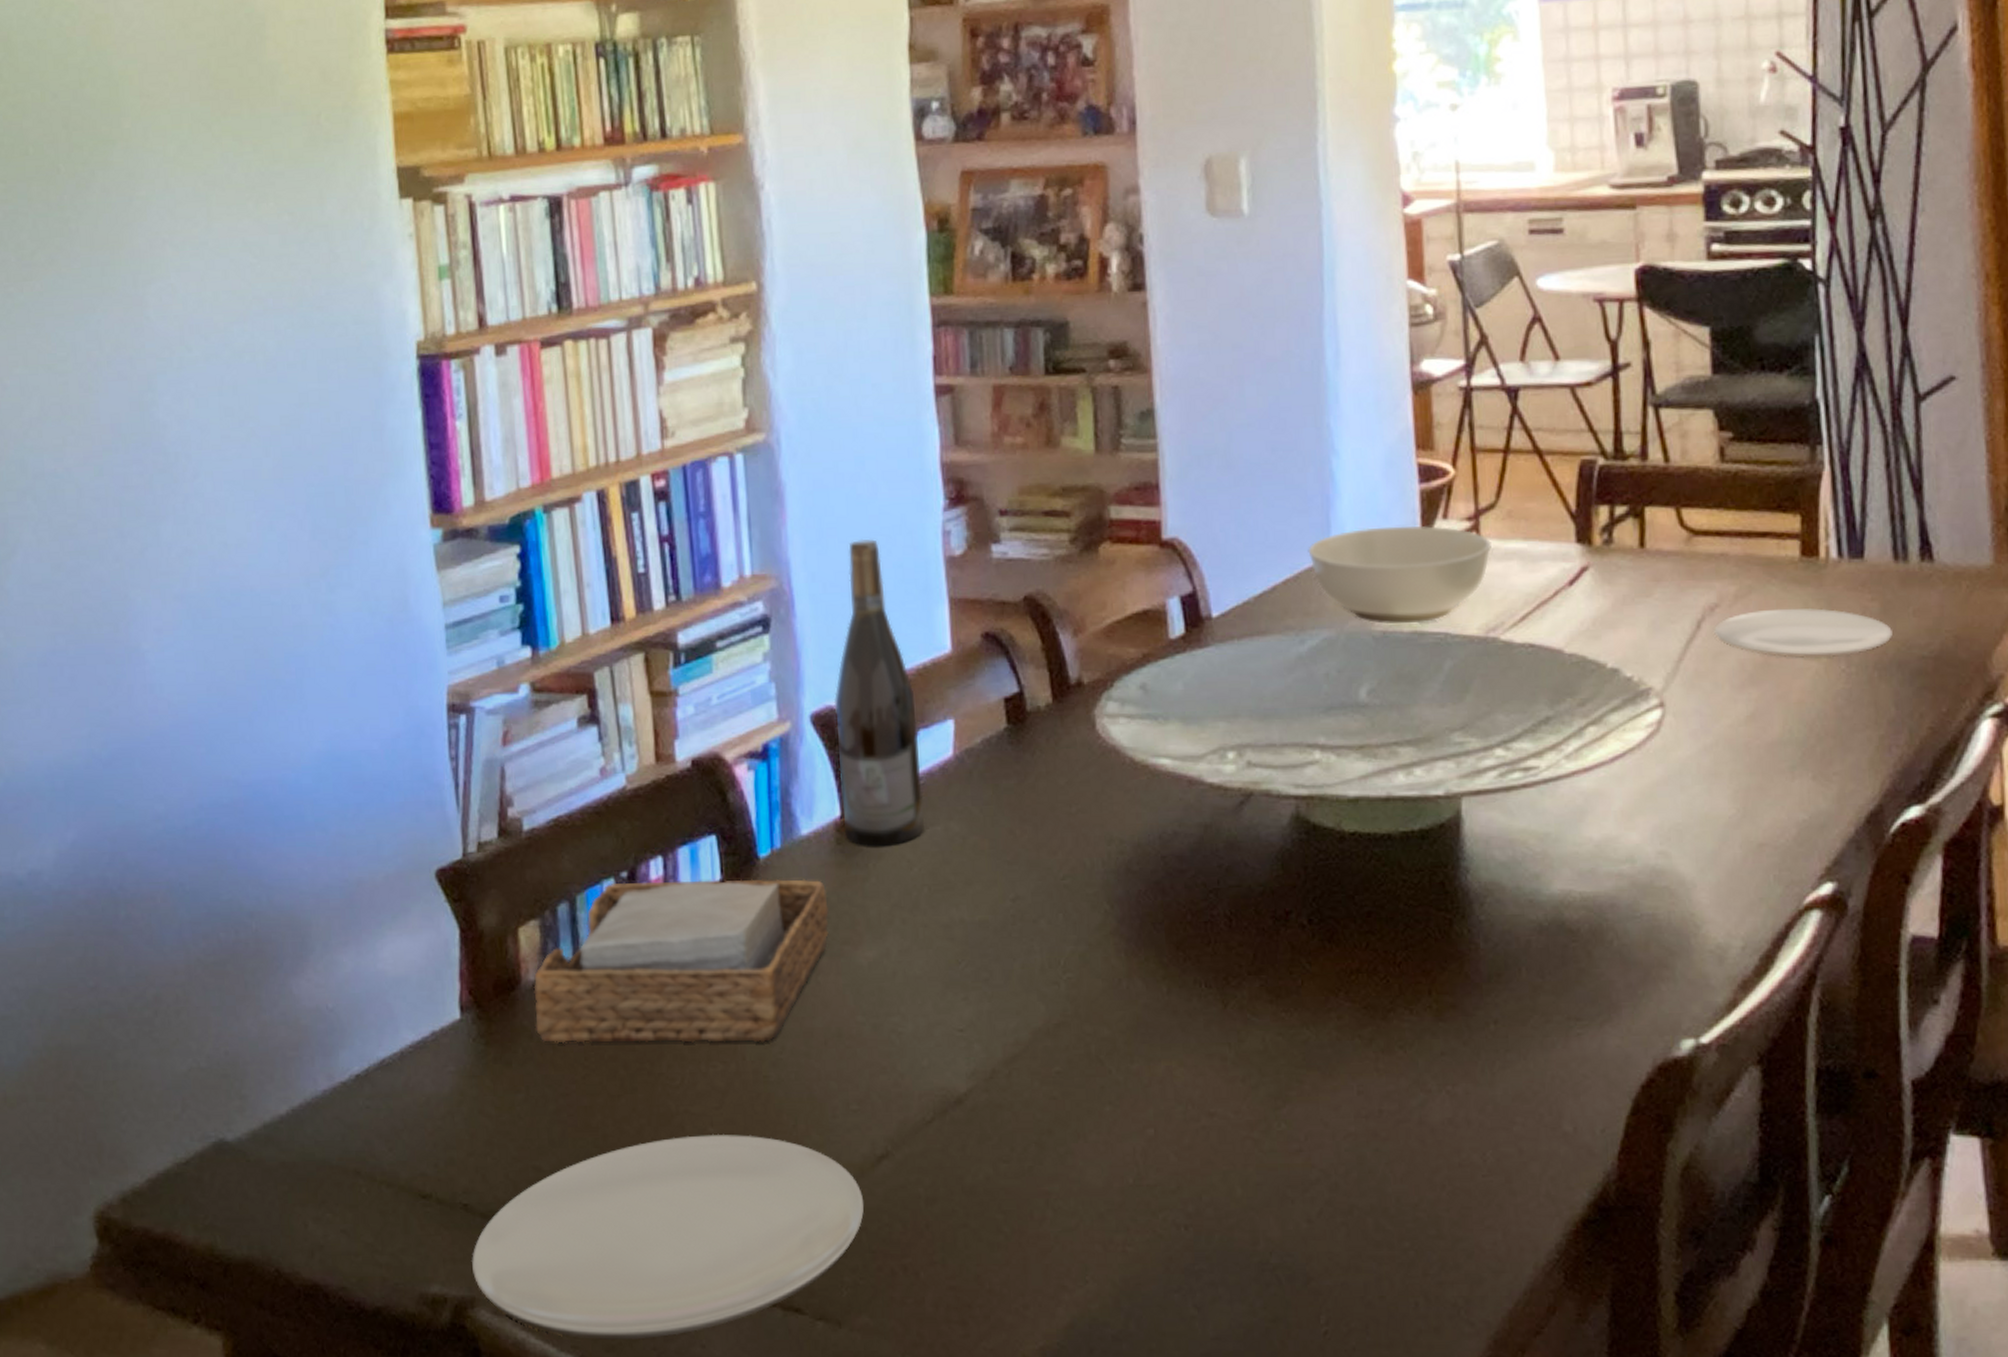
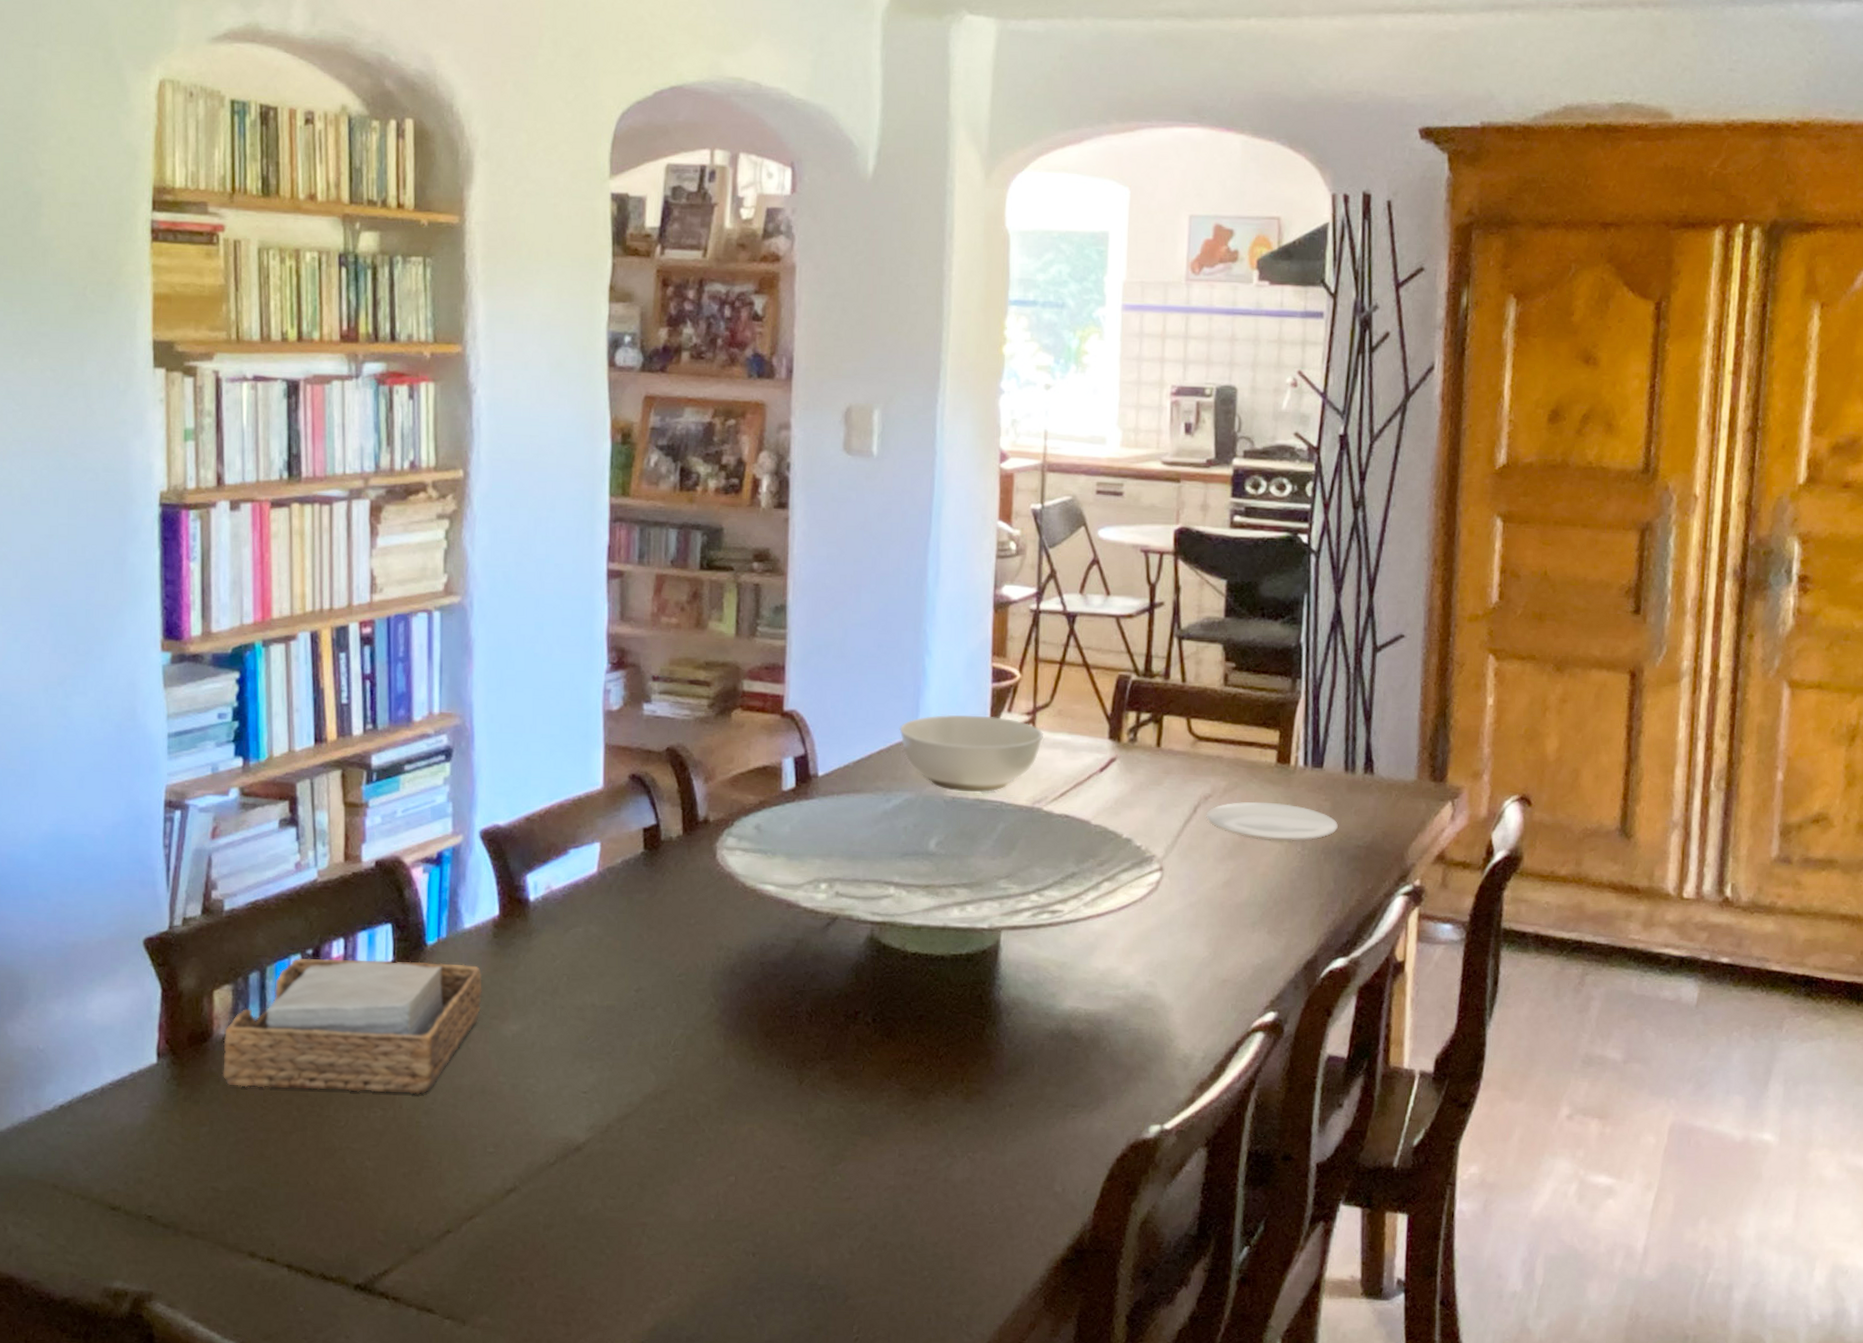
plate: present [472,1134,865,1340] -> none [152,1166,493,1330]
wine bottle: present [833,538,924,846] -> none [500,690,570,941]

